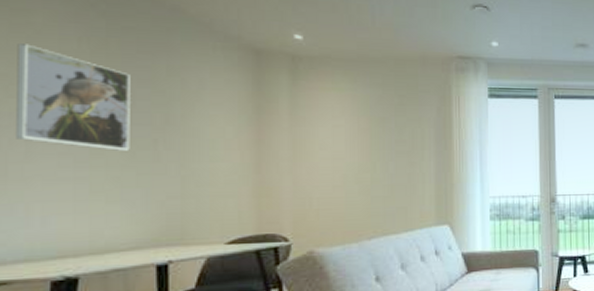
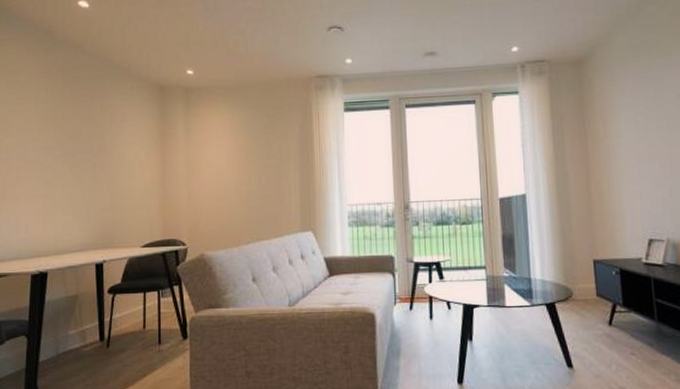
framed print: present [14,43,130,151] -> none [10,97,78,174]

